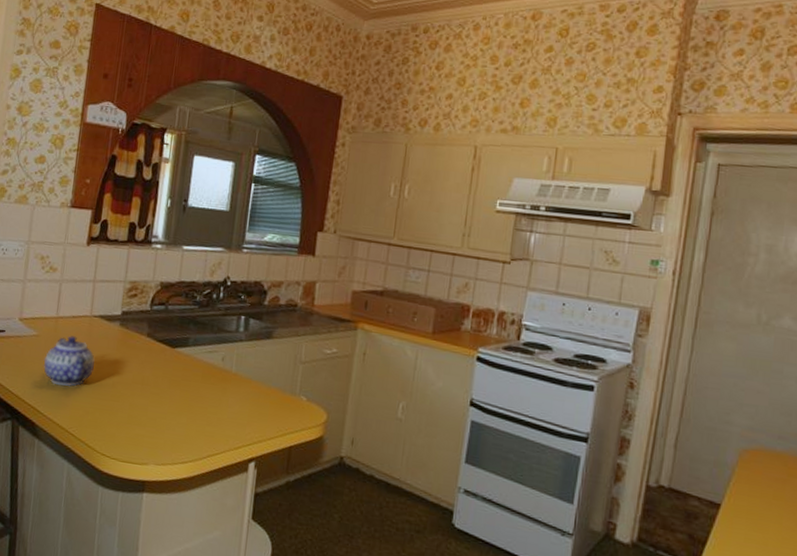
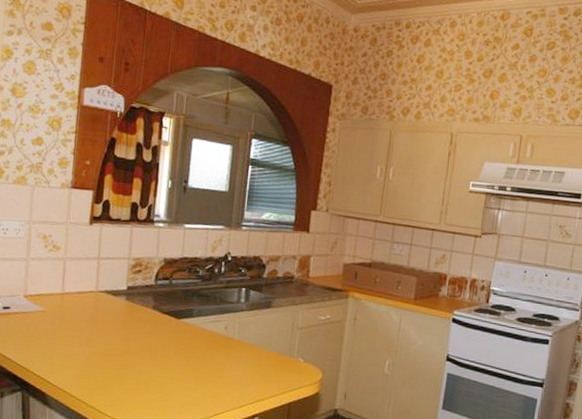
teapot: present [43,336,95,386] -> none [50,310,102,358]

